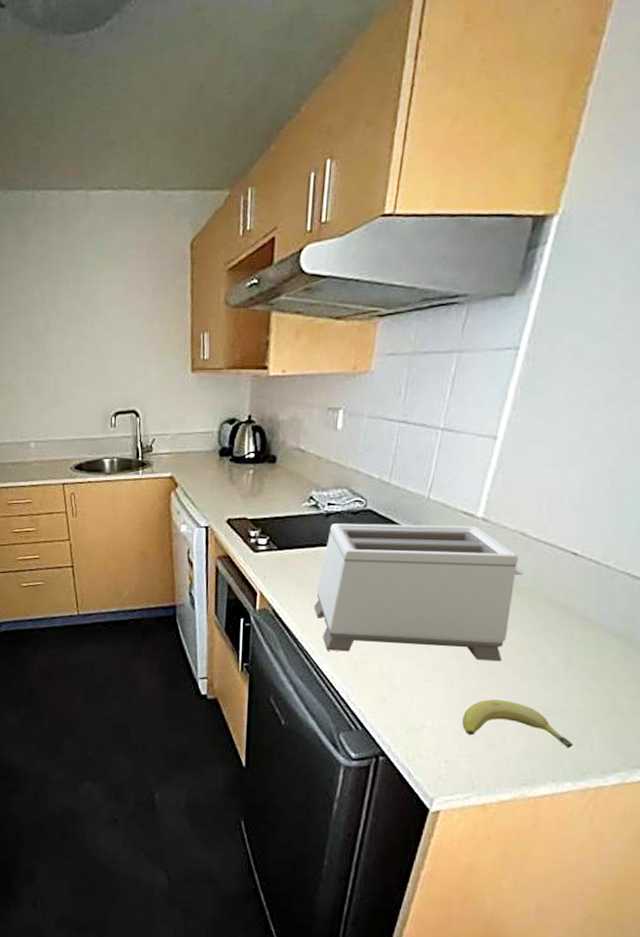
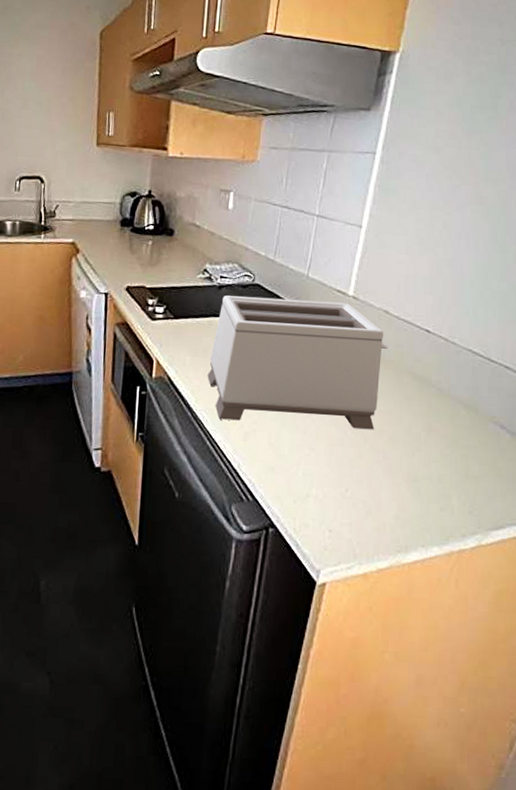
fruit: present [462,699,573,748] -> none [343,467,437,513]

